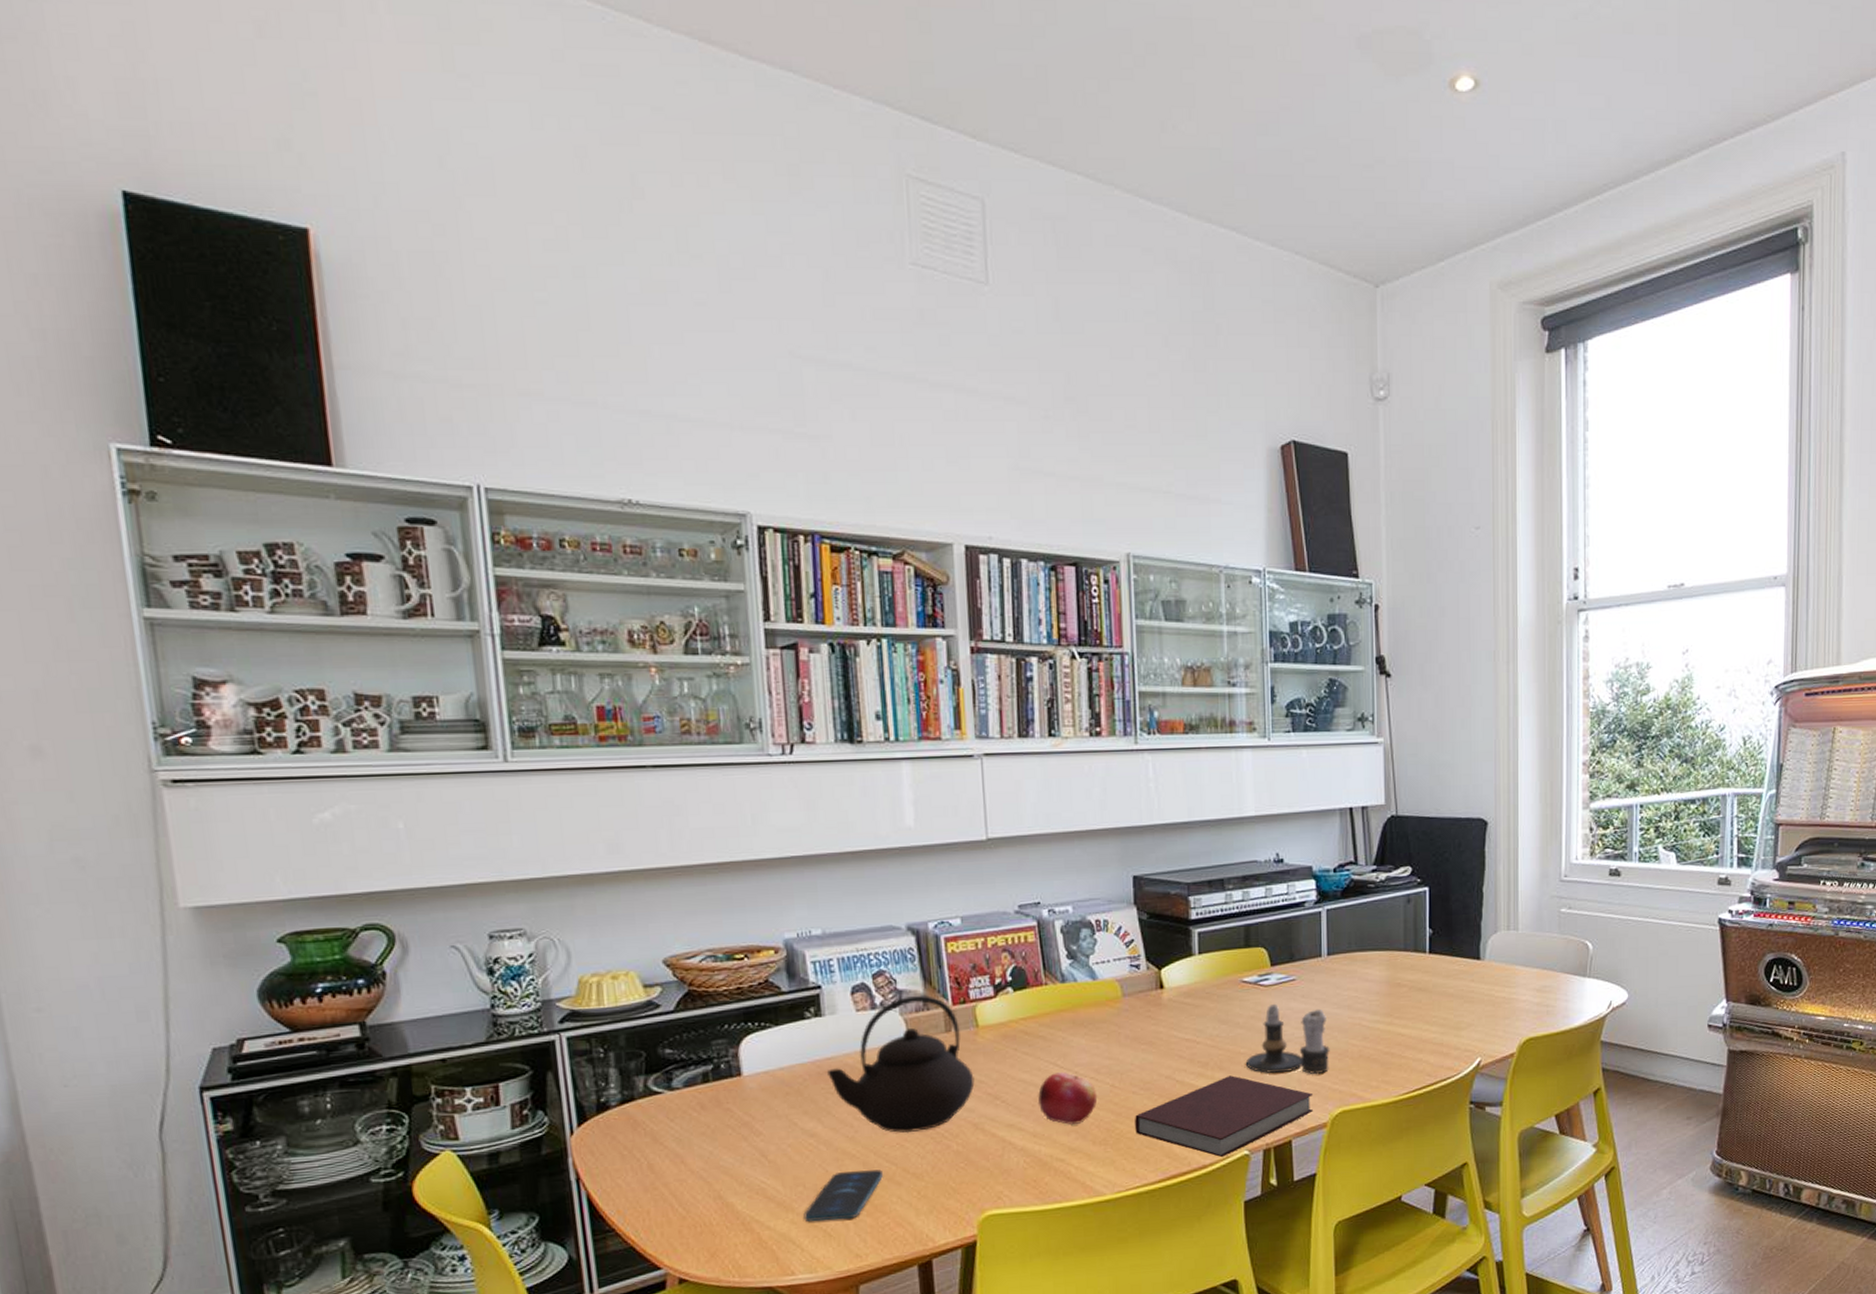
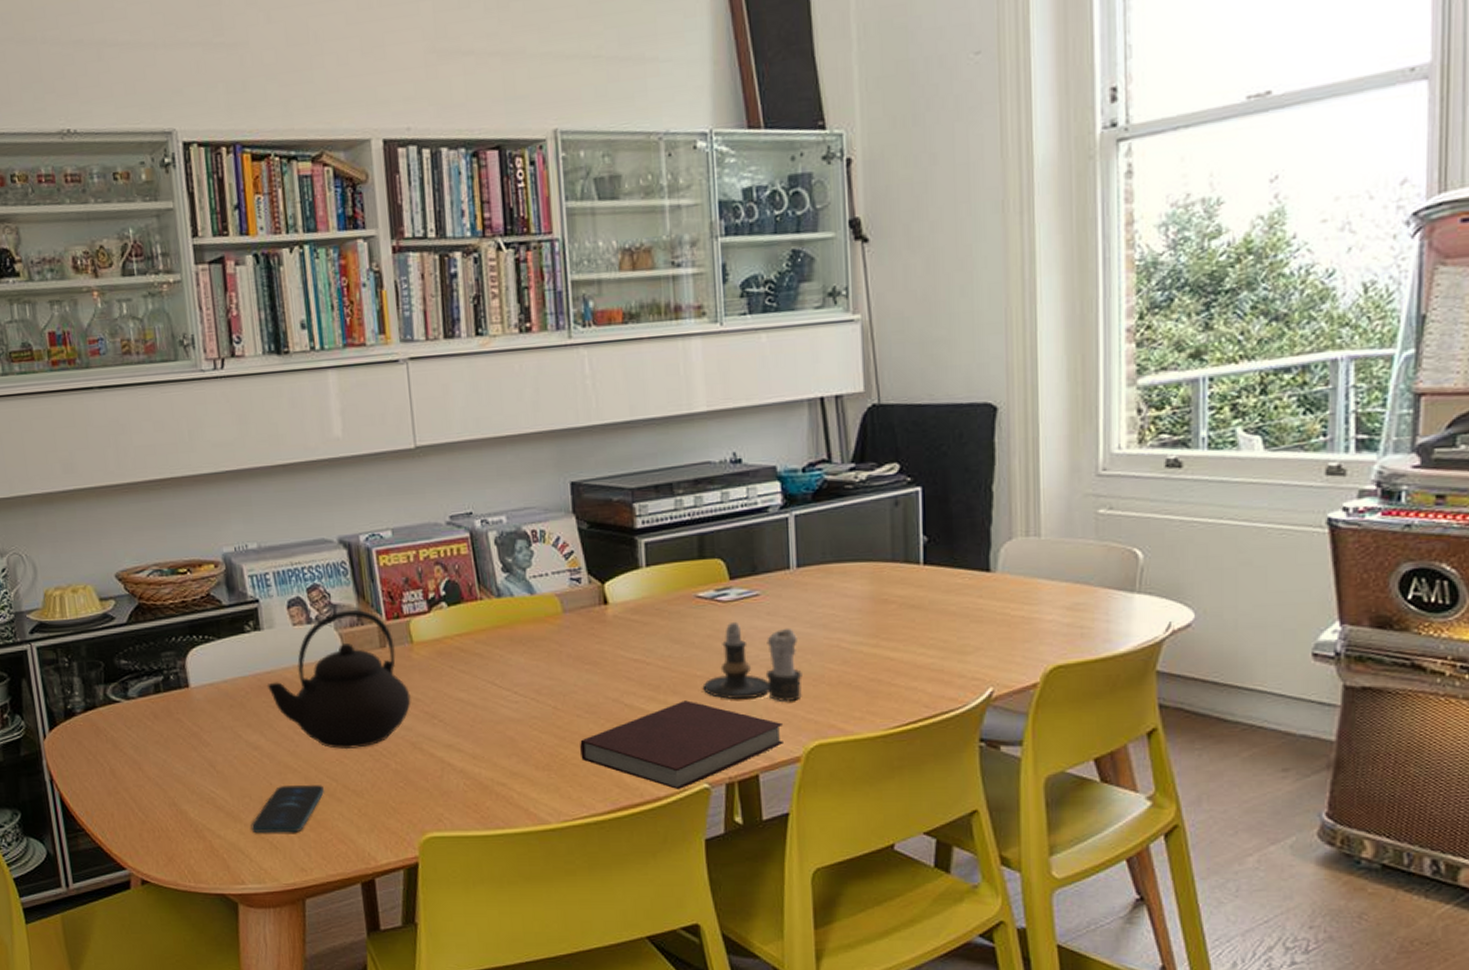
fruit: present [1037,1071,1098,1125] -> none [476,691,539,747]

